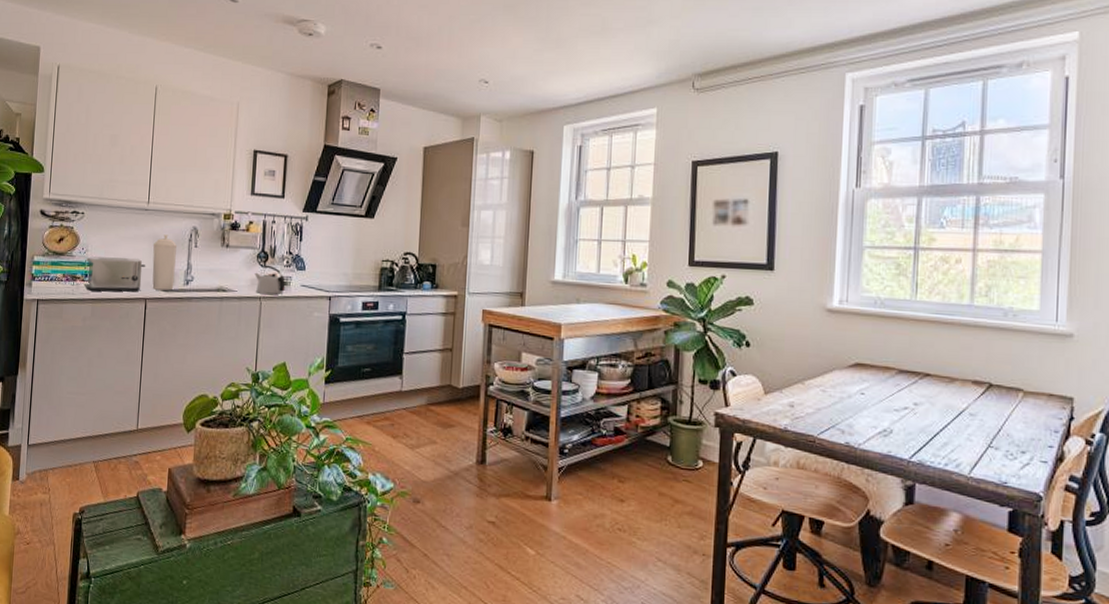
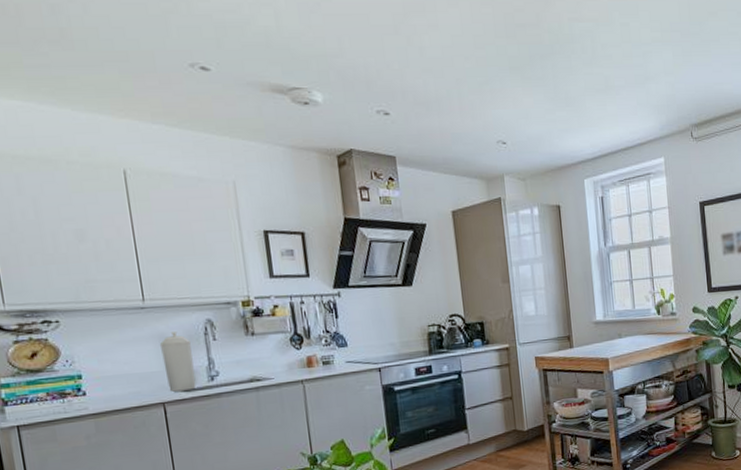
toaster: present [83,256,146,292] -> none [74,361,156,407]
kettle: present [255,265,286,295] -> none [291,346,329,378]

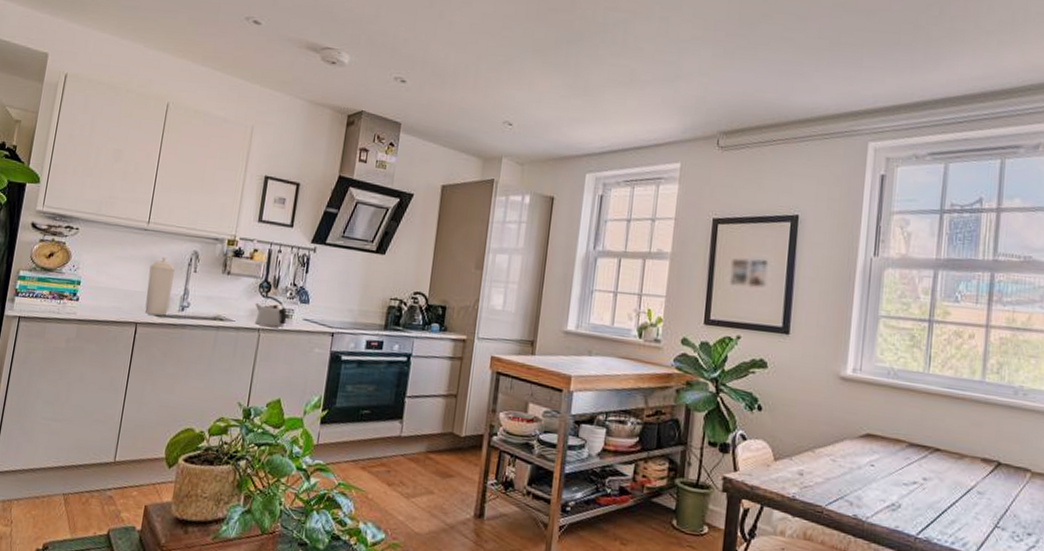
kettle: none [291,346,329,378] -> present [255,295,287,328]

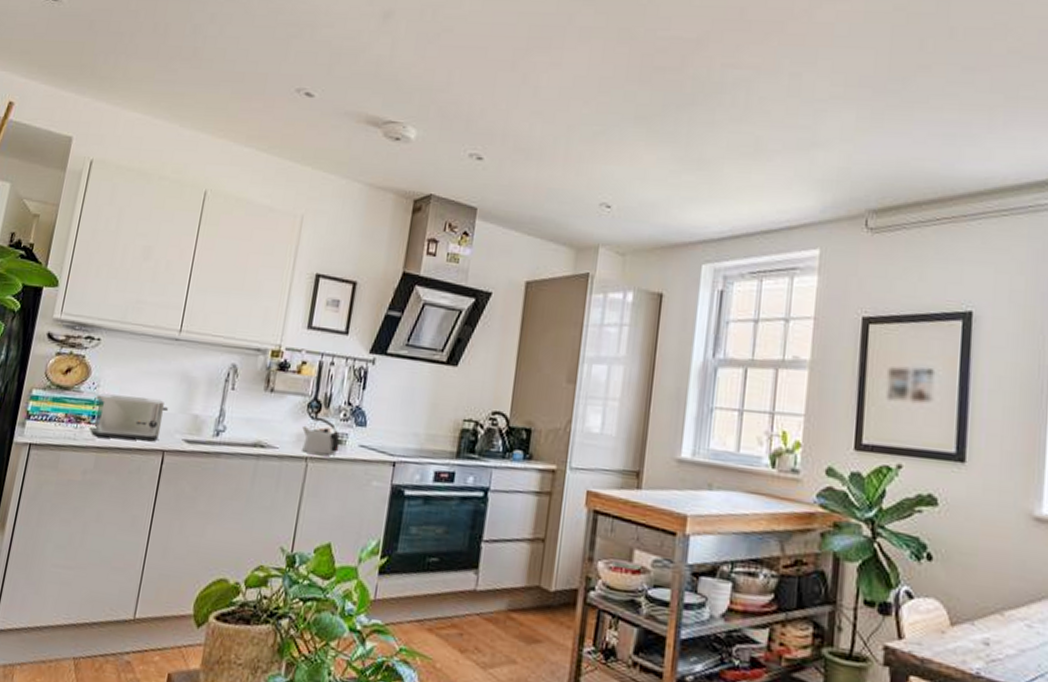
toaster: none [71,274,140,316] -> present [89,393,169,442]
canister: present [144,257,175,316] -> none [173,372,209,442]

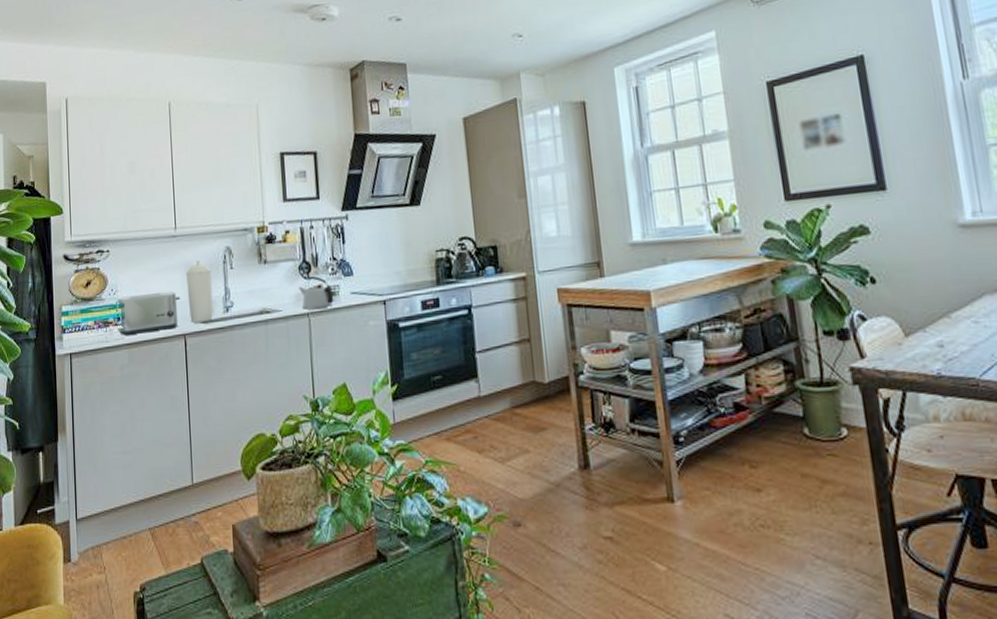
canister: none [173,372,209,442] -> present [186,260,213,323]

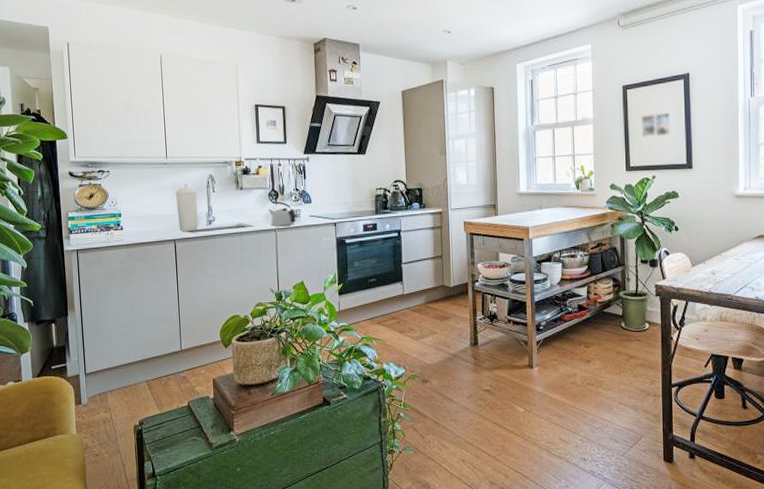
toaster: present [117,291,181,336] -> none [117,206,172,239]

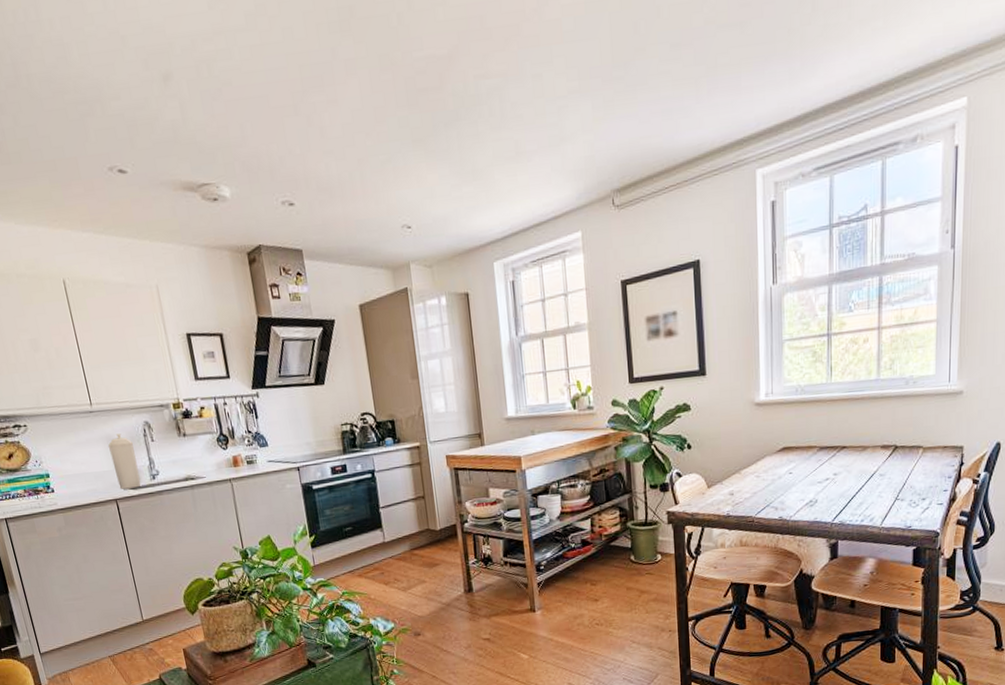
kettle: present [268,201,296,227] -> none [219,447,253,477]

